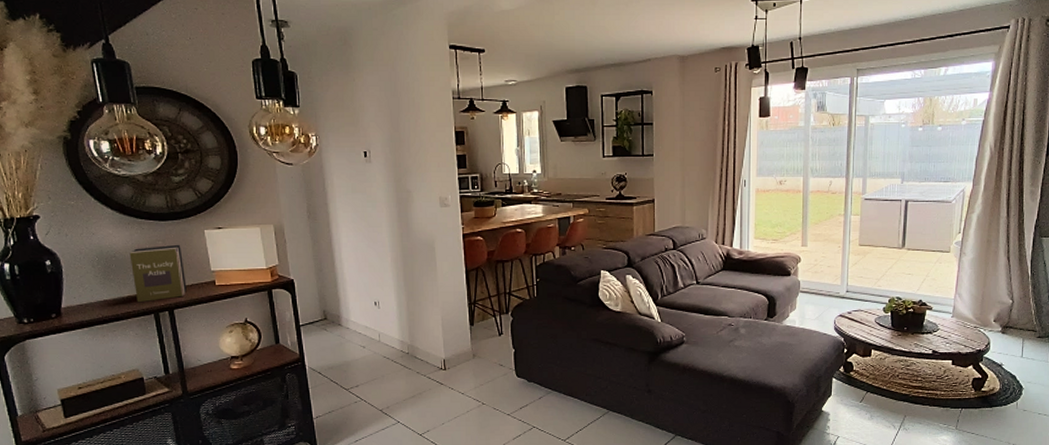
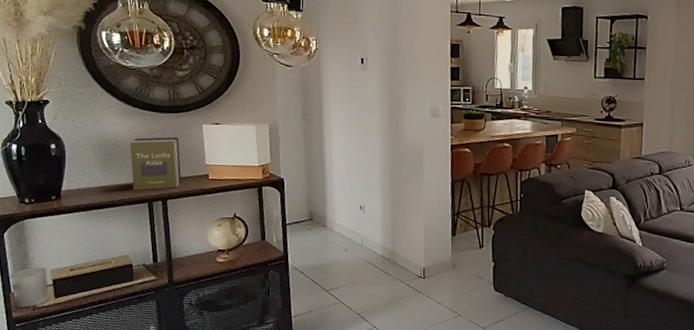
candle holder: none [15,388,58,431] -> present [10,267,48,308]

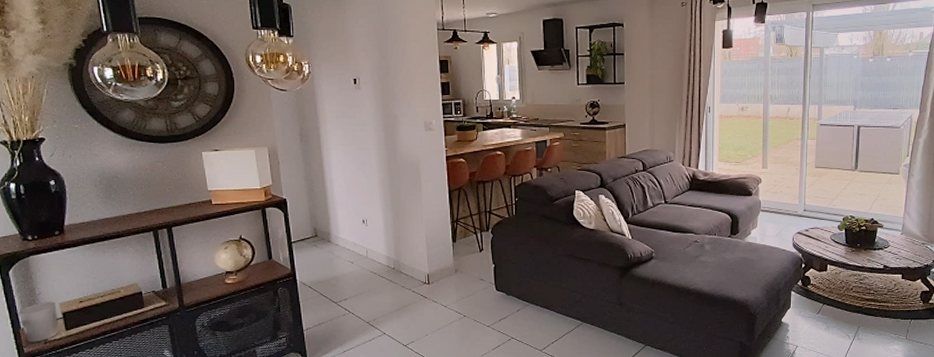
books: present [130,136,181,191] -> none [130,165,185,221]

